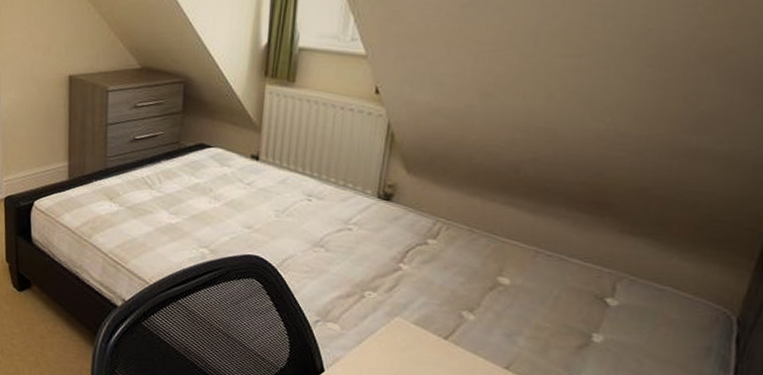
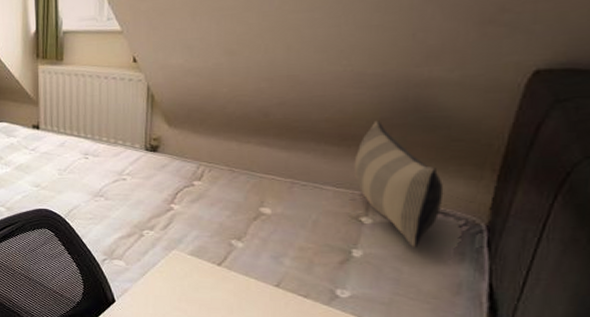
pillow: none [604,190,698,338] -> present [353,120,444,248]

